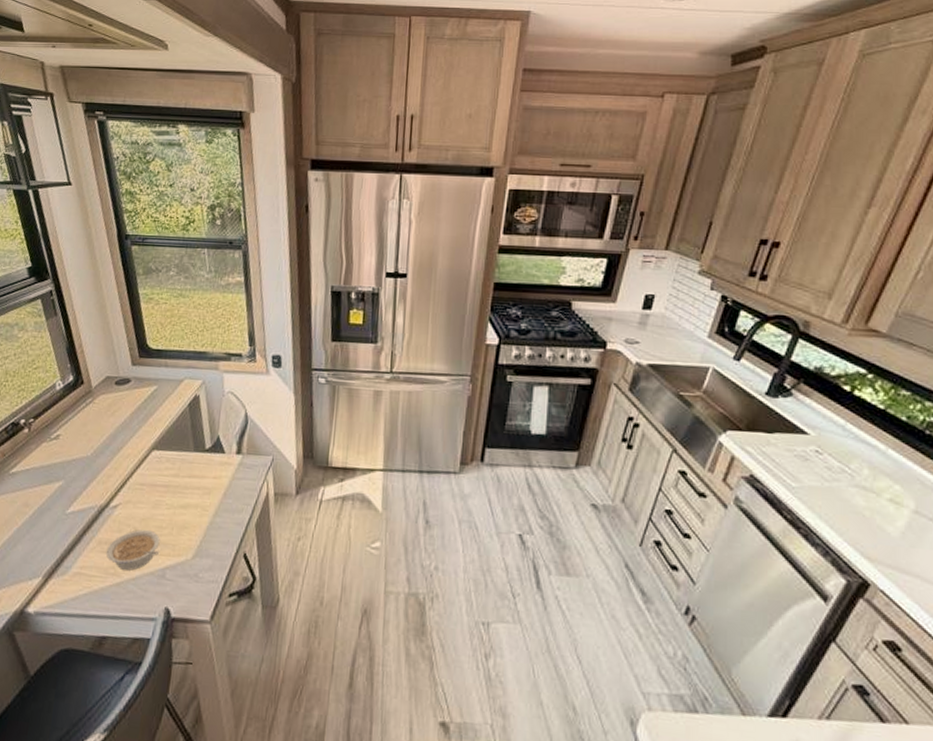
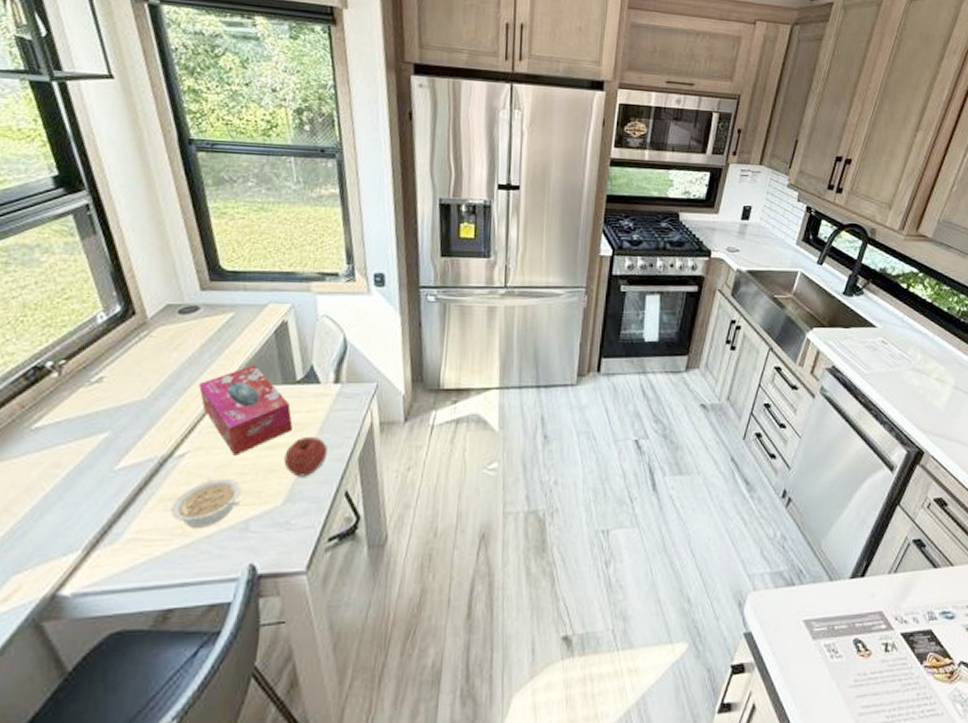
tissue box: none [129,433,202,511] -> present [199,365,293,456]
fruit: none [194,499,231,536] -> present [283,436,328,477]

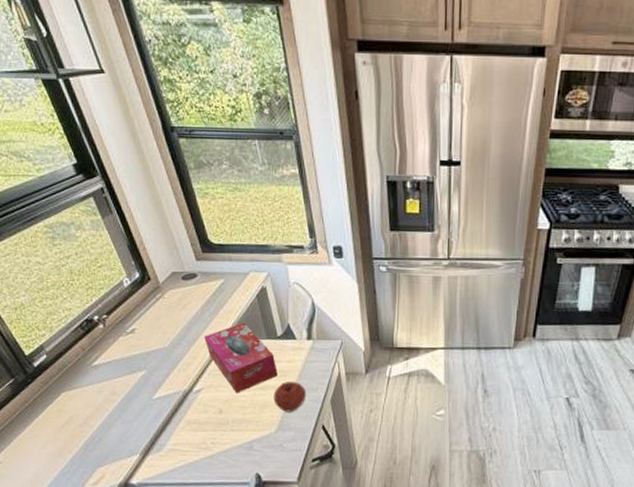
legume: present [170,479,242,528] -> none [195,410,244,445]

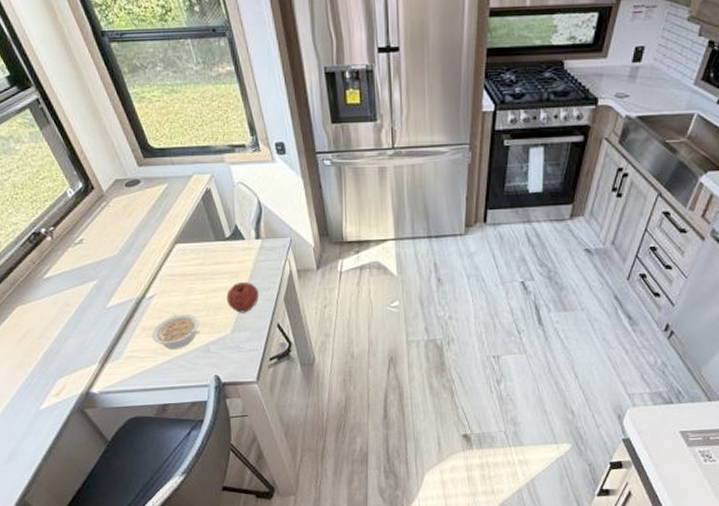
legume: none [195,410,244,445] -> present [151,314,200,349]
tissue box: present [204,323,277,393] -> none [153,226,229,297]

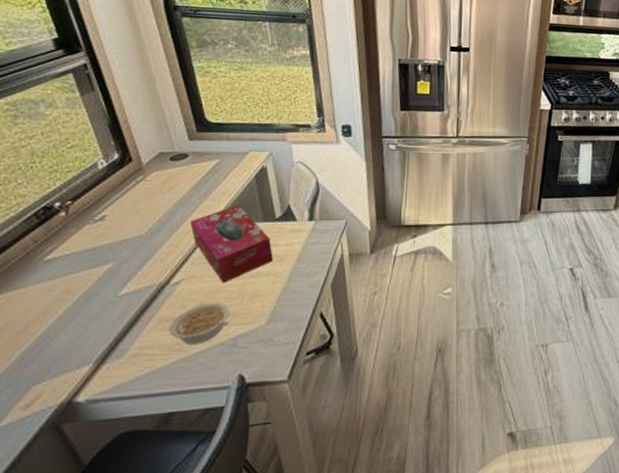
tissue box: none [153,226,229,297] -> present [190,205,273,283]
fruit: present [226,281,260,313] -> none [266,266,305,301]

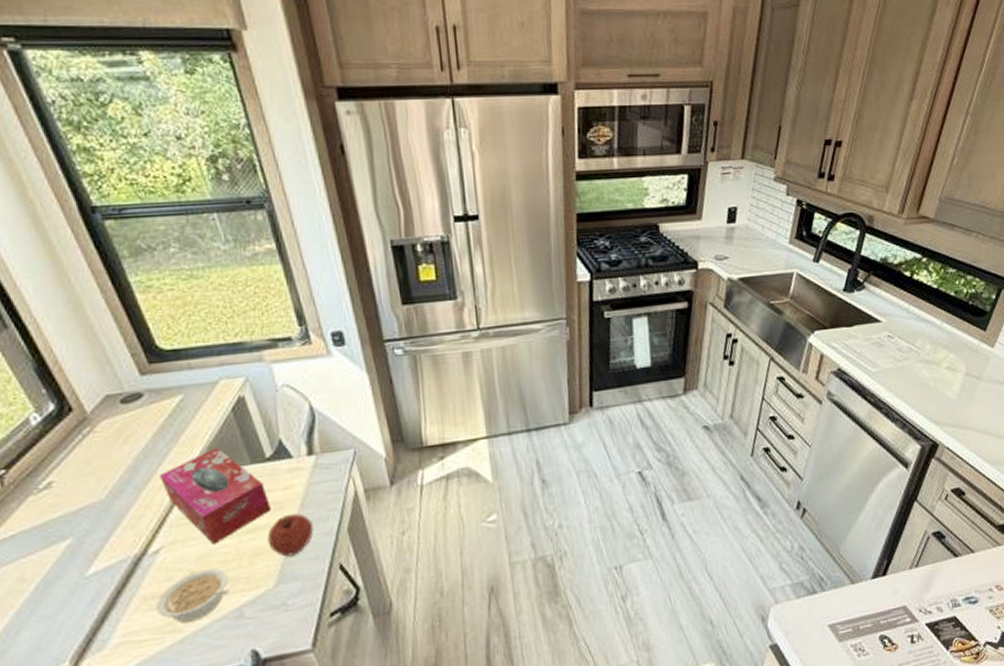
fruit: none [266,266,305,301] -> present [267,513,314,557]

